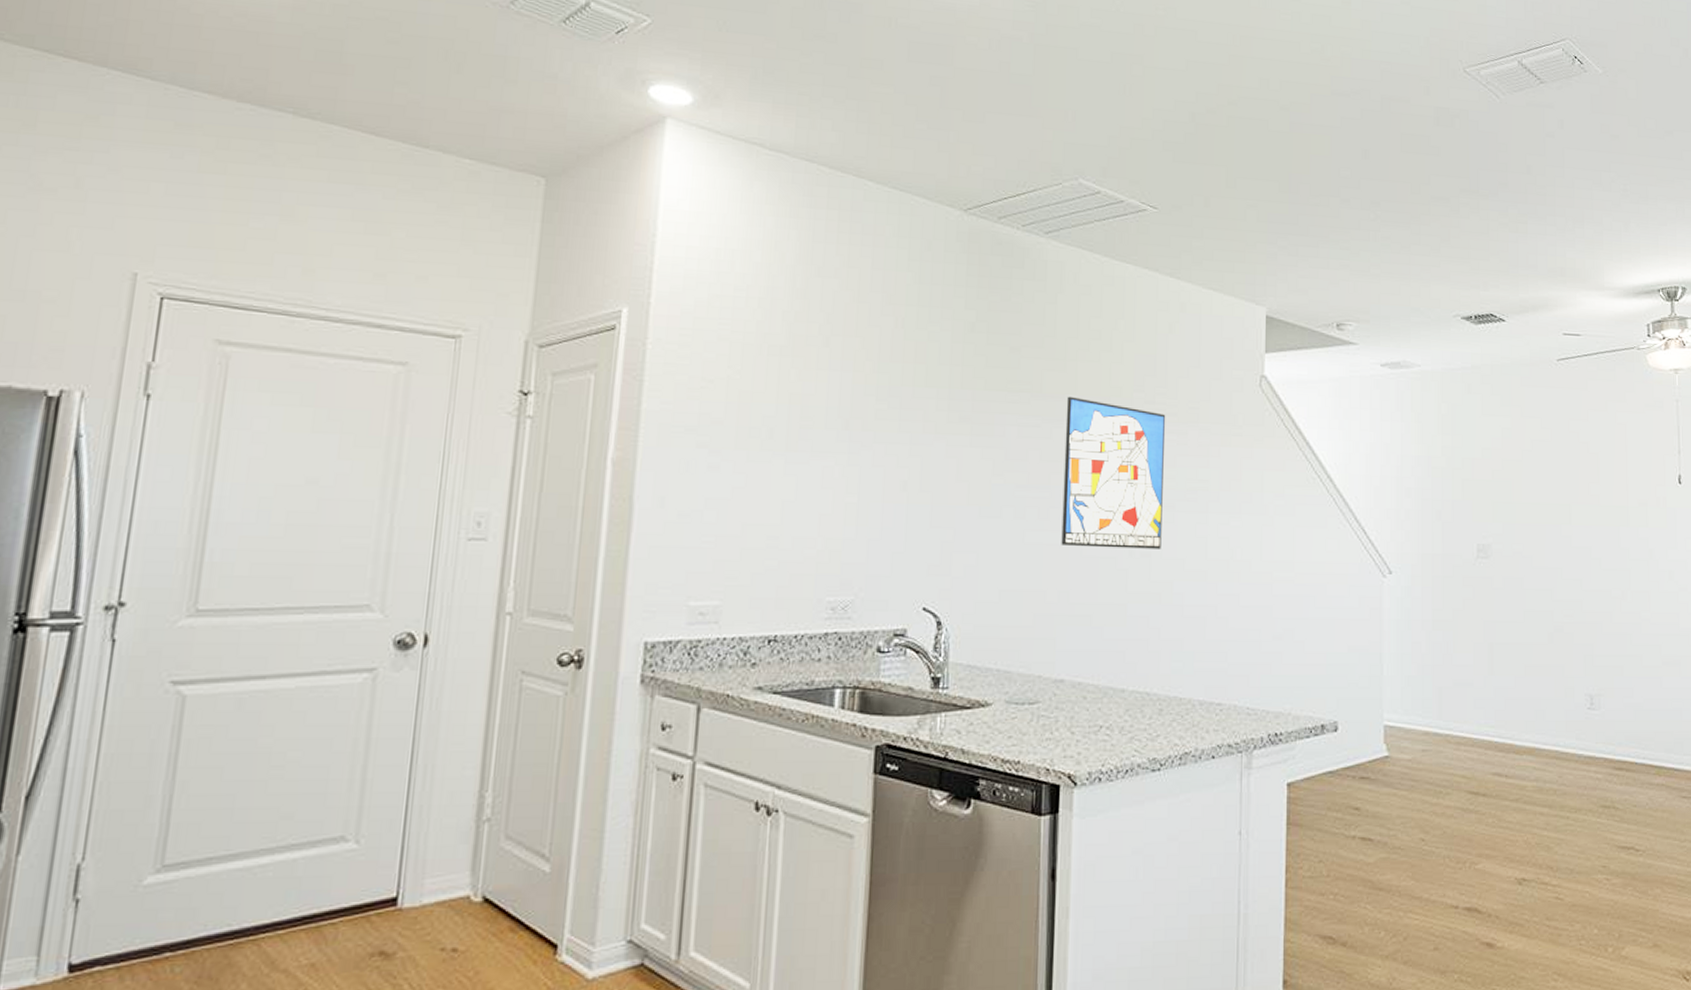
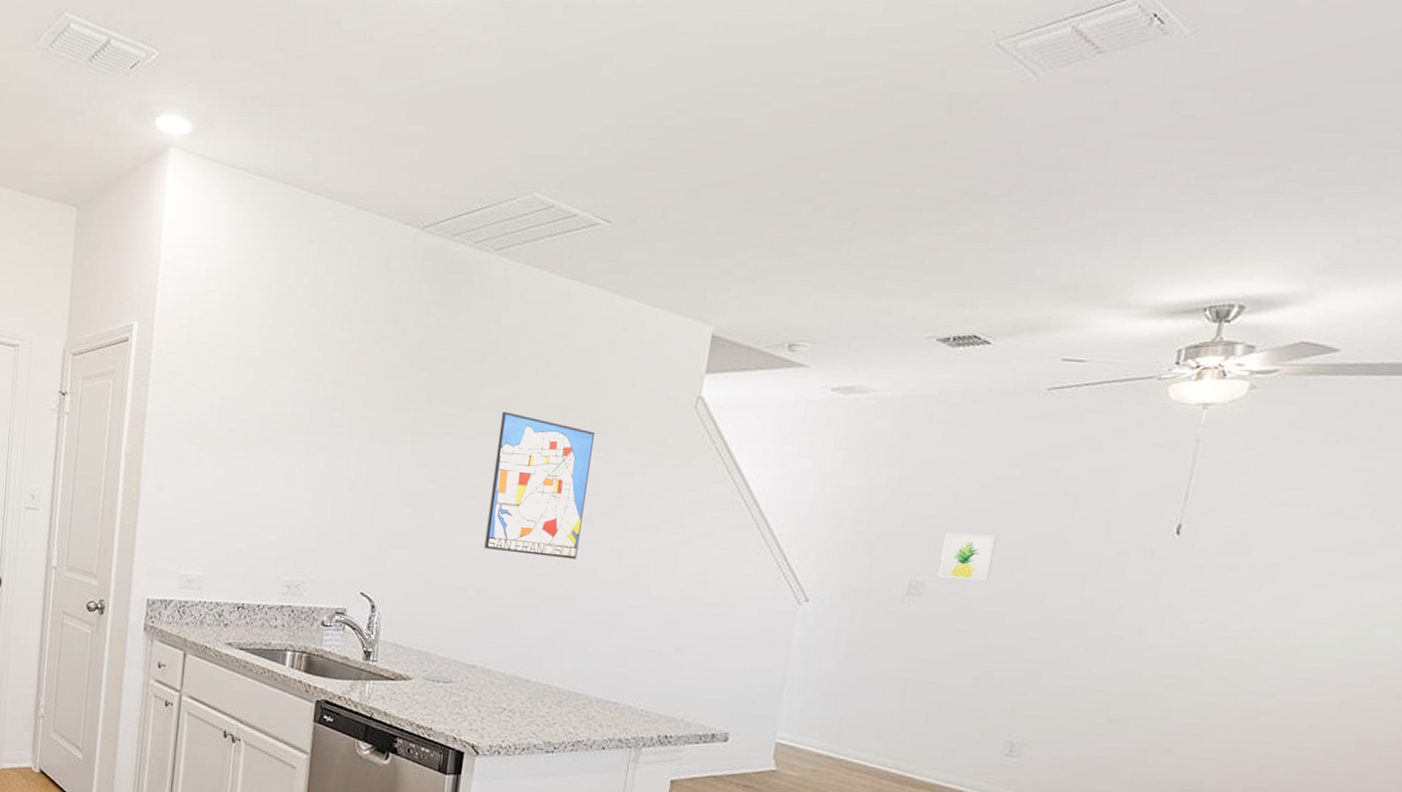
wall art: none [1500,495,1543,540] -> present [937,533,998,581]

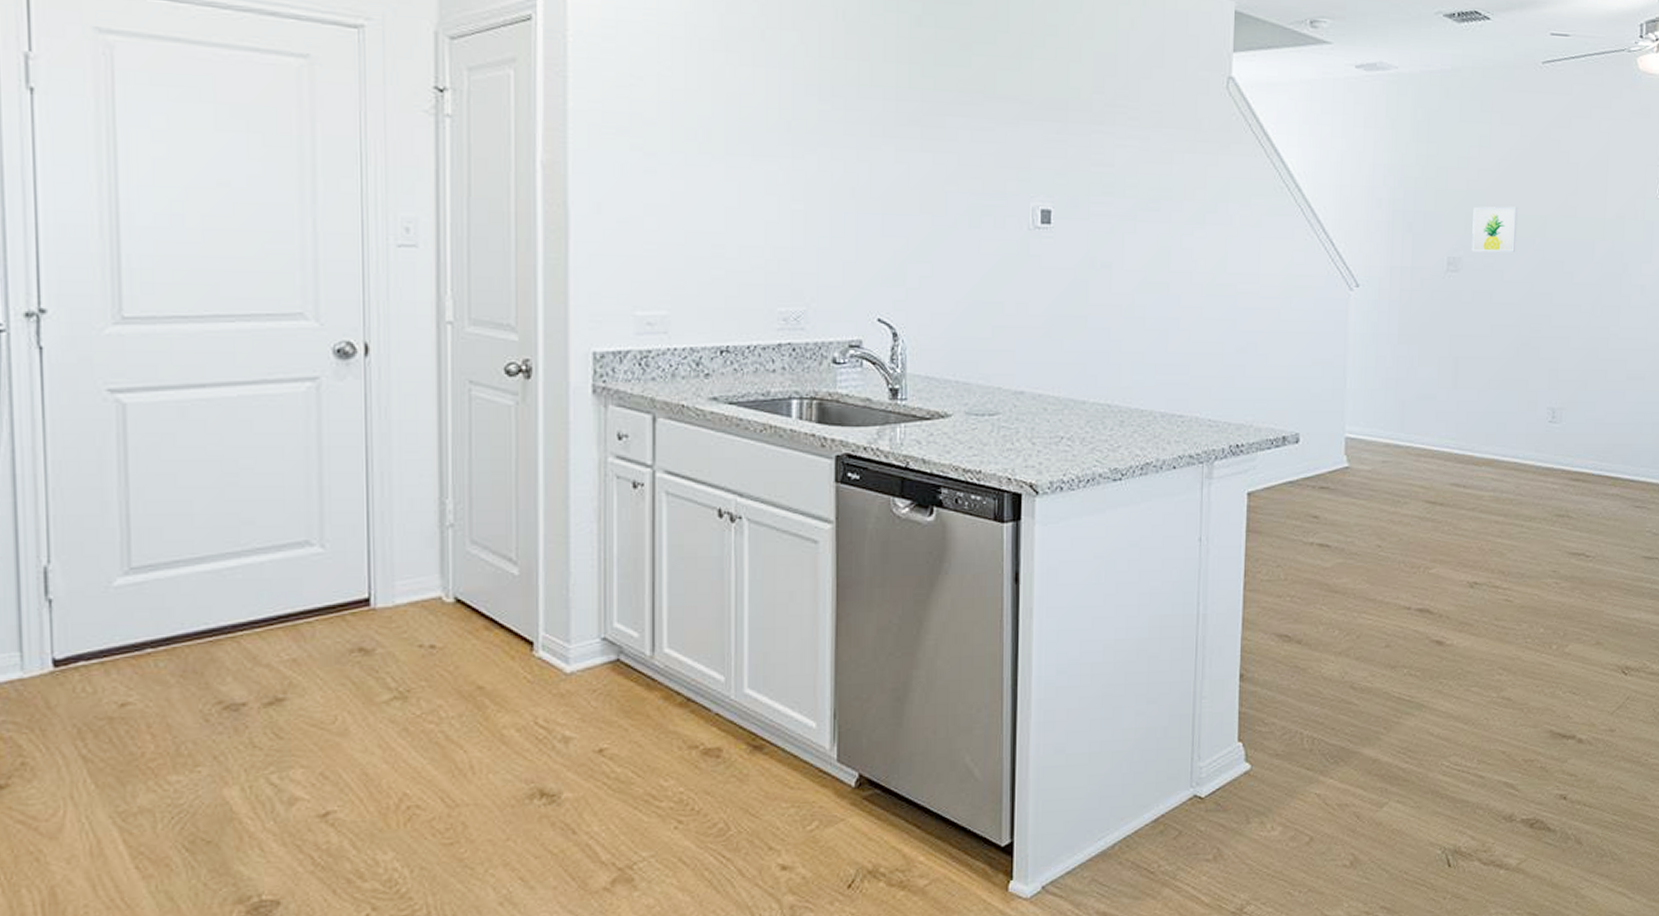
wall art: present [484,411,596,559] -> none [1019,98,1127,260]

